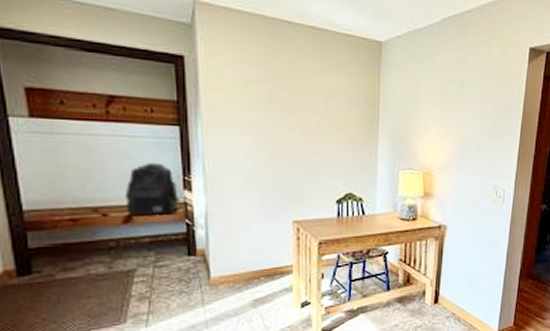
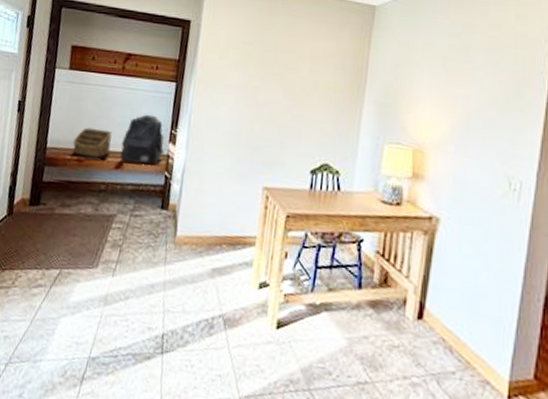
basket: none [58,183,112,215] -> present [72,127,112,158]

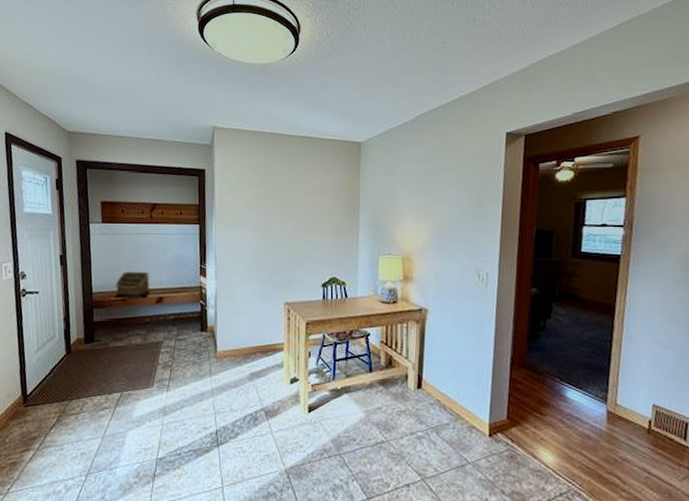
backpack: present [120,114,165,164] -> none [158,254,197,296]

